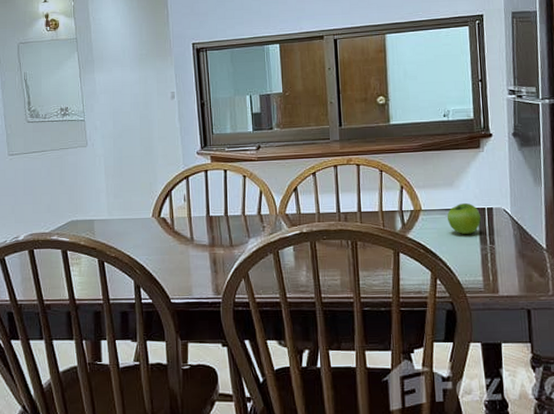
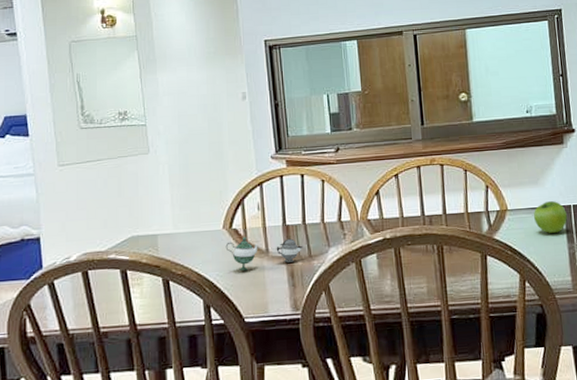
teapot: none [154,225,225,257] -> present [225,236,304,271]

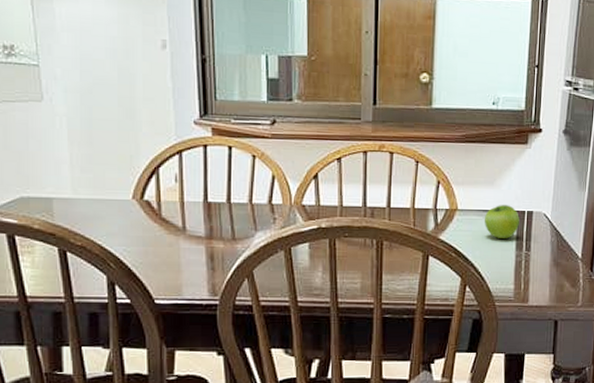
teapot: present [225,236,304,271] -> none [135,210,227,249]

